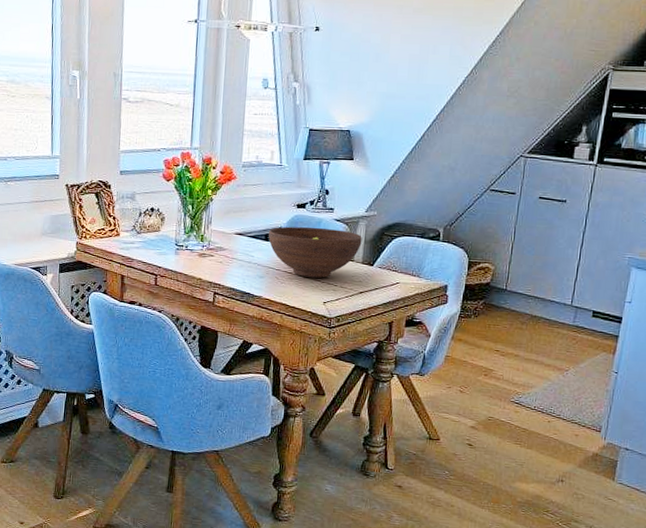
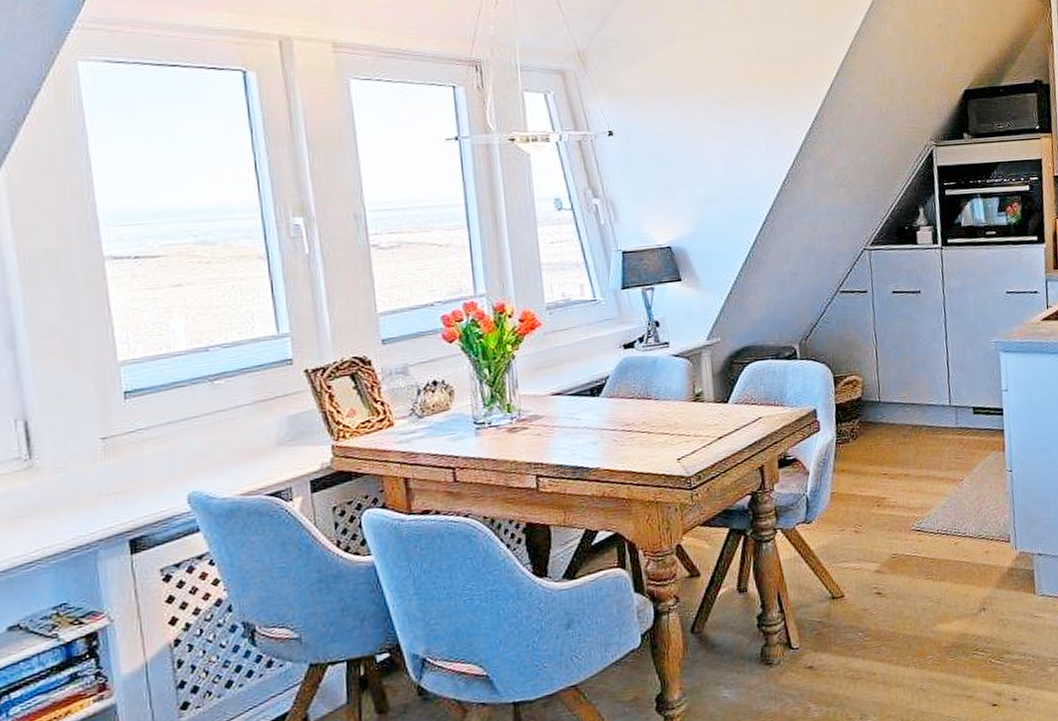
fruit bowl: present [269,226,362,278] -> none [594,366,710,433]

